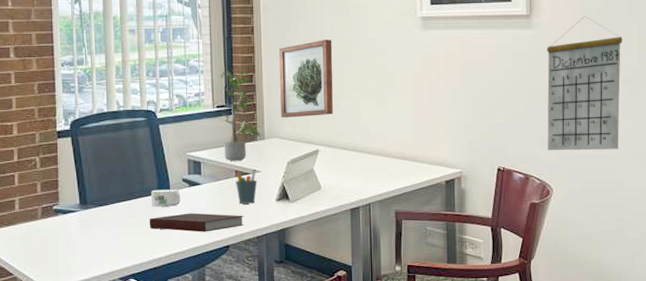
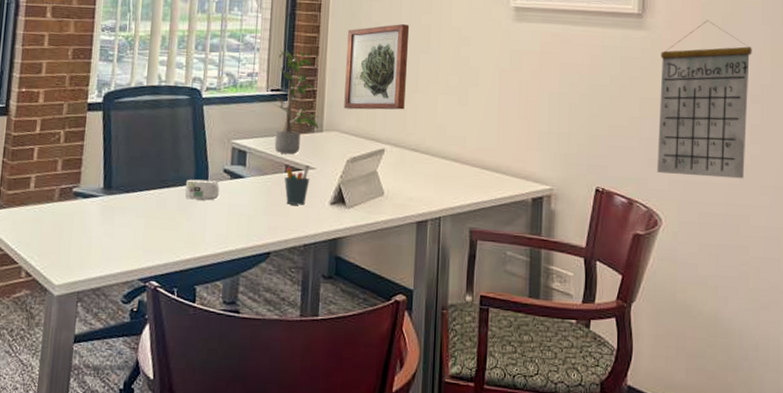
notebook: present [149,213,245,232] -> none [180,209,291,234]

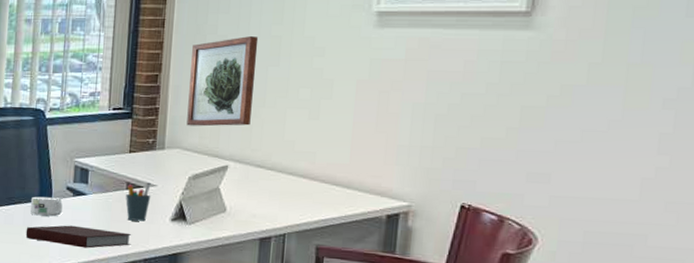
notebook: none [180,209,291,234] -> present [25,225,132,249]
potted plant: present [271,49,319,155] -> none [113,67,161,173]
calendar: present [657,20,752,179] -> none [536,14,670,194]

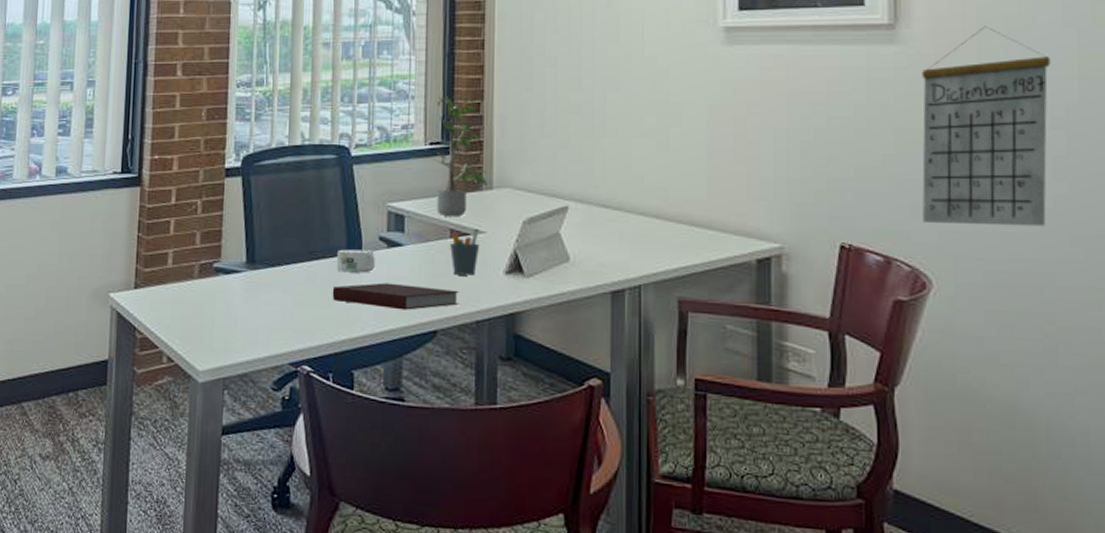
potted plant: none [113,67,161,173] -> present [430,94,488,217]
wall art: present [186,36,259,127] -> none [517,57,593,161]
calendar: none [536,14,670,194] -> present [922,25,1051,227]

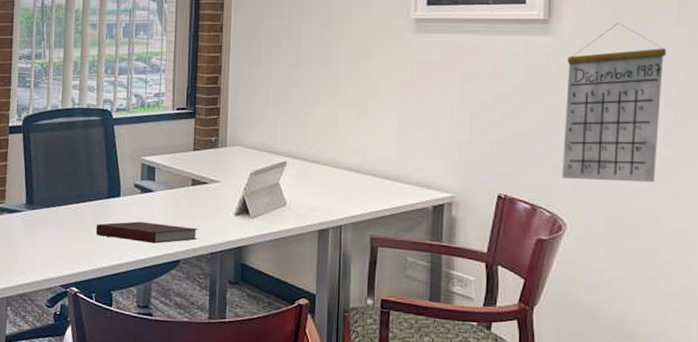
mug: present [337,249,375,273] -> none [100,194,131,214]
potted plant: present [430,94,488,217] -> none [177,69,223,169]
pen holder: present [450,228,479,276] -> none [191,178,215,216]

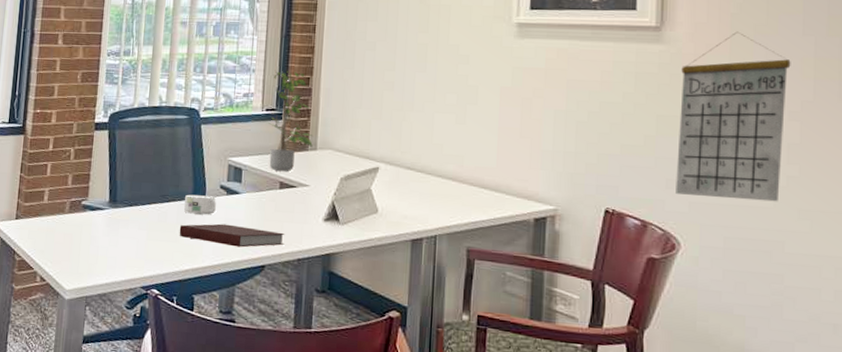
mug: none [100,194,131,214] -> present [184,194,216,215]
potted plant: none [177,69,223,169] -> present [266,70,313,172]

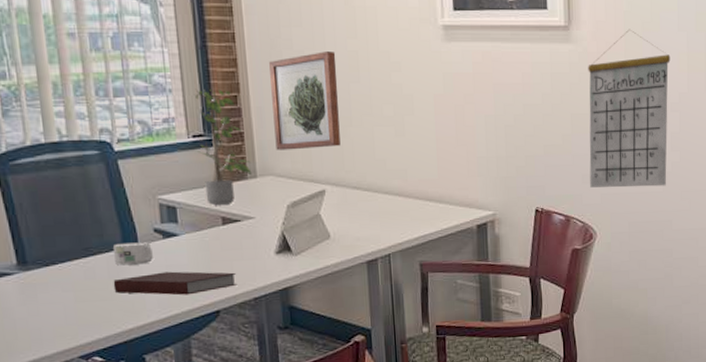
wall art: none [338,43,406,129] -> present [269,52,341,150]

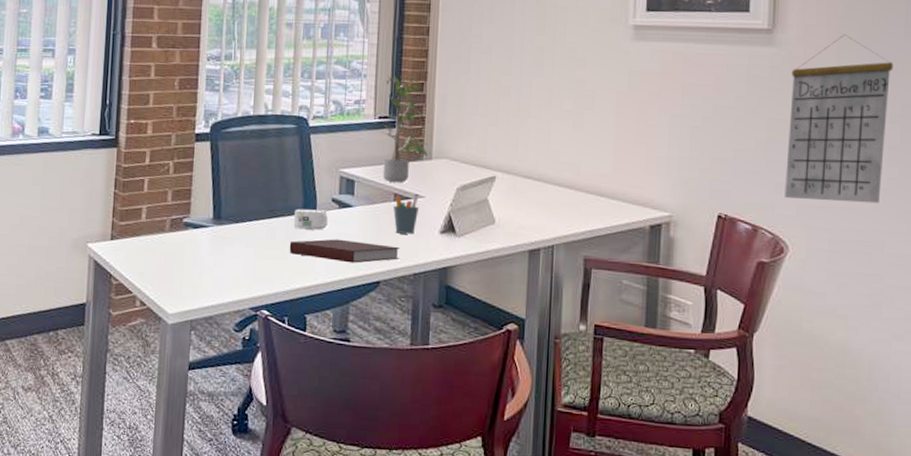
pen holder: none [223,214,250,259] -> present [393,193,419,234]
wall art: present [269,52,341,150] -> none [453,46,522,136]

